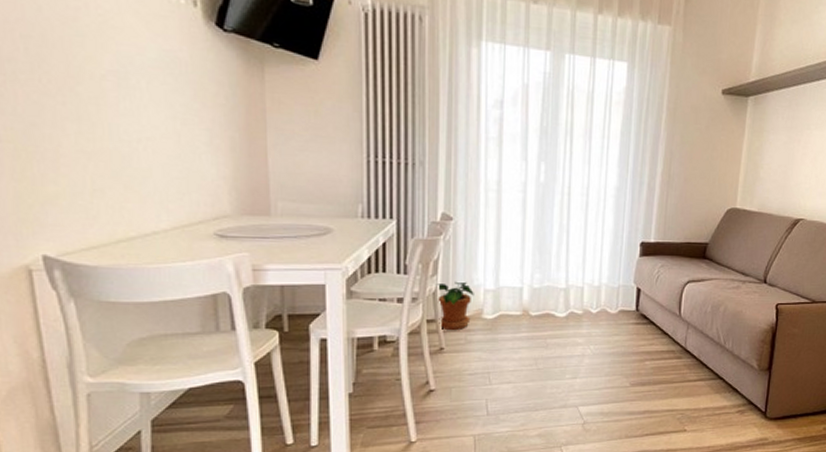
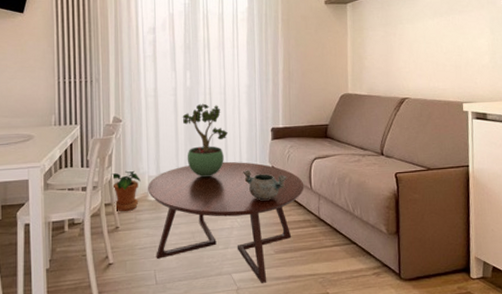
coffee table: none [483,278,673,418] -> present [148,161,304,283]
potted plant: none [531,205,588,296] -> present [182,103,229,178]
decorative bowl: none [602,290,653,325] -> present [243,170,287,200]

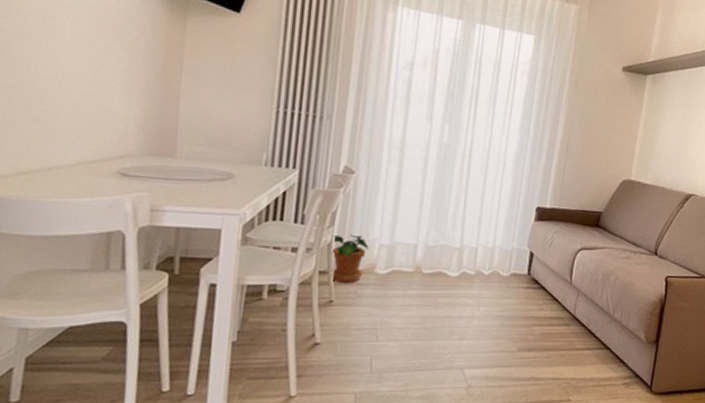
coffee table: present [148,161,304,283] -> none [375,237,564,383]
potted plant: present [182,103,229,178] -> none [429,165,485,255]
decorative bowl: present [243,170,287,200] -> none [495,252,545,289]

